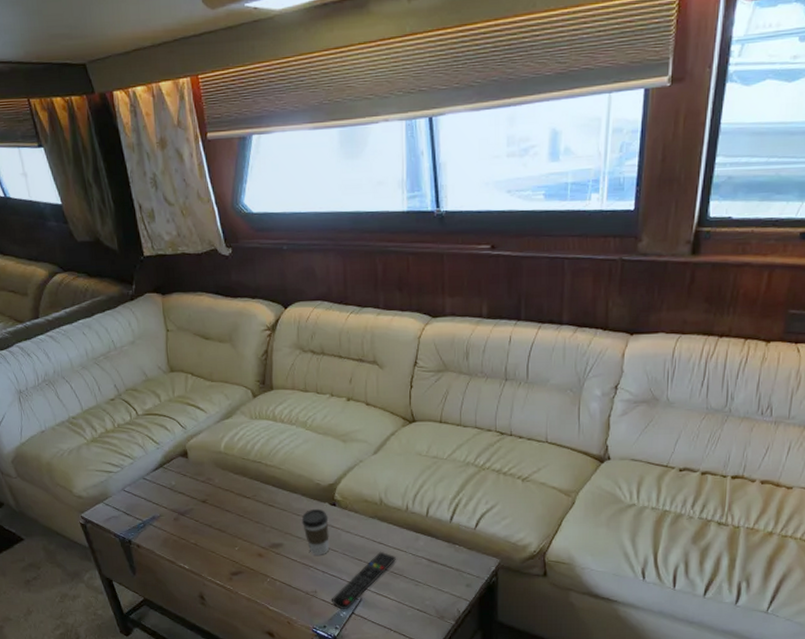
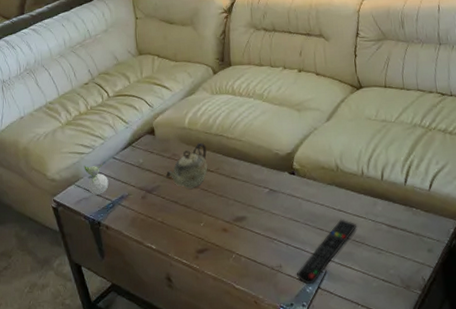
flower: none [112,482,139,514] -> present [84,162,109,195]
teapot: none [199,468,244,513] -> present [165,142,208,189]
coffee cup: present [301,508,330,555] -> none [263,178,292,227]

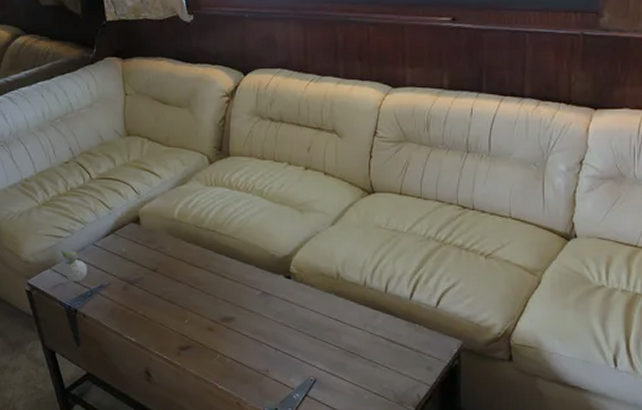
teapot: present [165,142,208,189] -> none [149,236,196,284]
remote control: present [297,219,356,284] -> none [284,329,353,391]

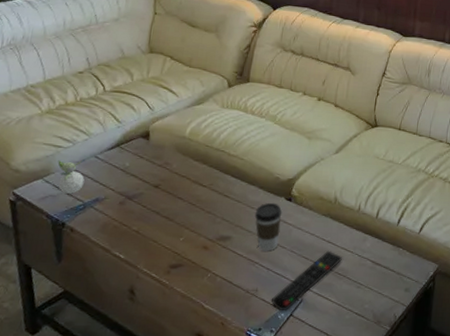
coffee cup: none [255,281,284,331] -> present [254,202,283,251]
remote control: none [284,329,353,391] -> present [272,250,342,310]

